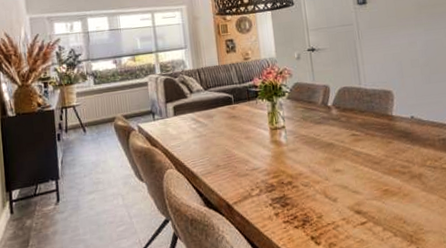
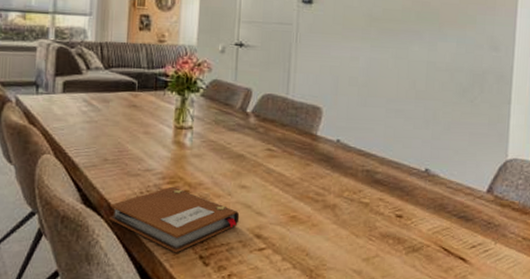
notebook: none [228,180,340,238] -> present [109,187,240,253]

